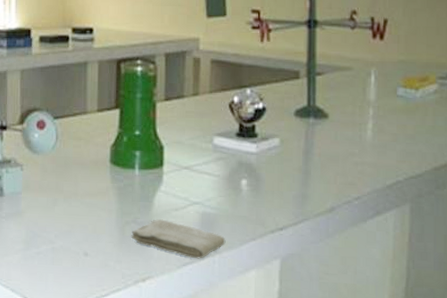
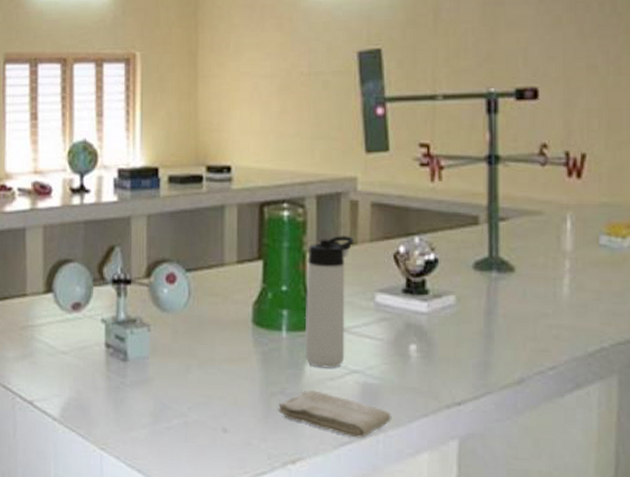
thermos bottle: none [154,87,196,201] -> present [304,234,353,368]

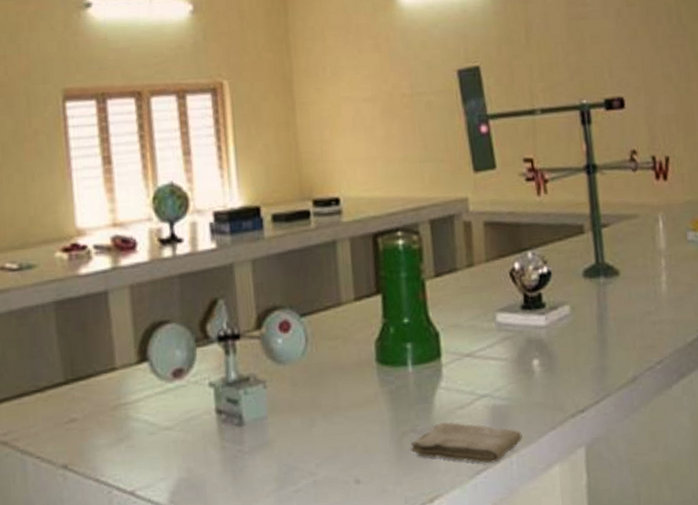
thermos bottle: present [304,234,353,368] -> none [426,257,473,398]

